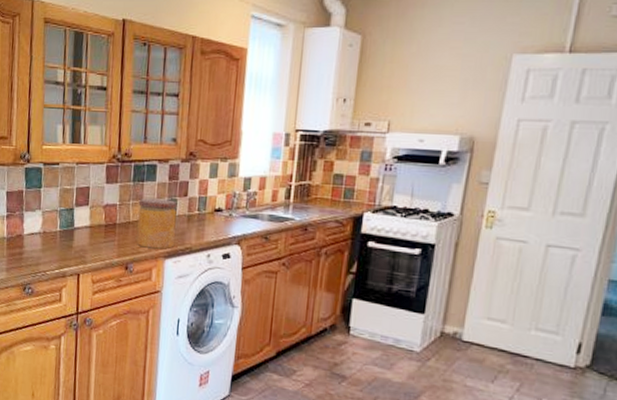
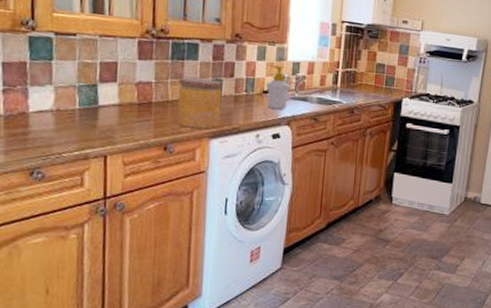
soap bottle: none [218,182,242,229] -> present [266,65,291,110]

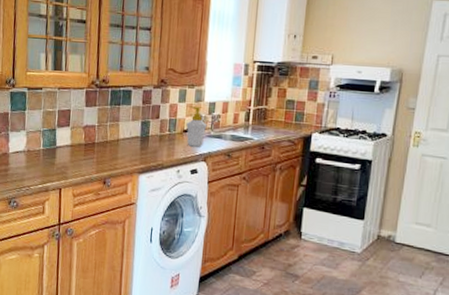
jar: present [177,77,223,130] -> none [113,120,150,166]

